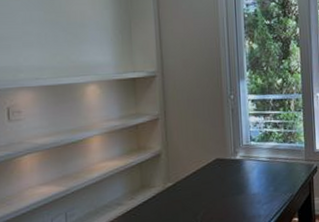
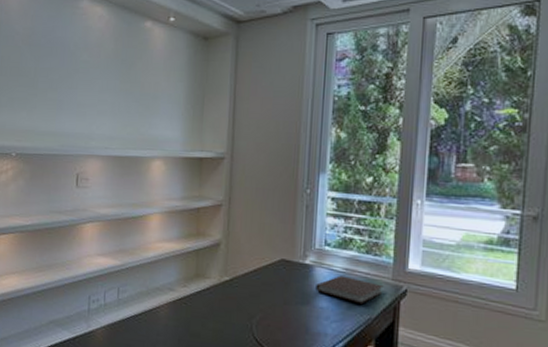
notebook: none [247,164,300,185] -> present [316,275,384,304]

